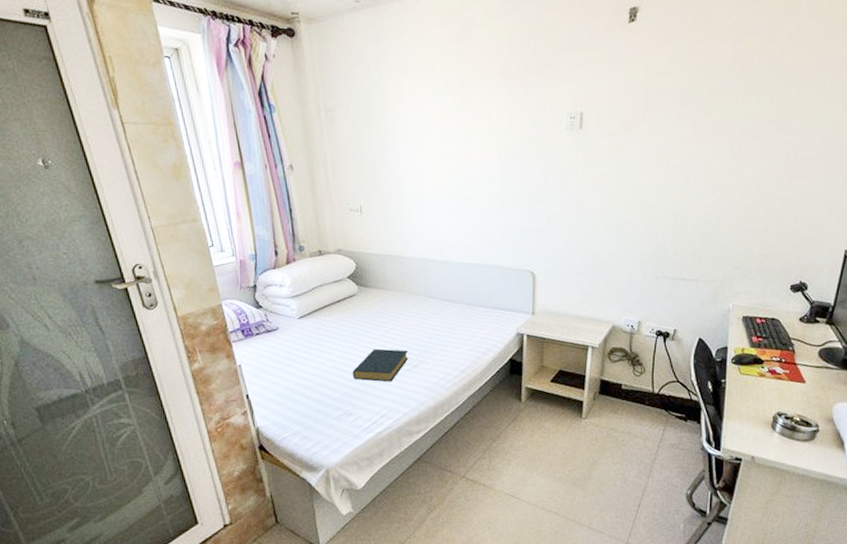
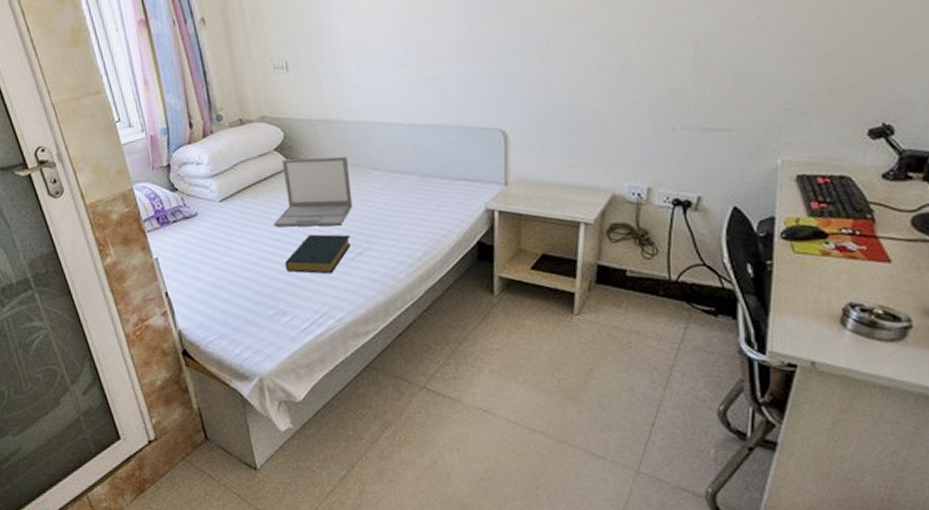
laptop: none [344,285,411,343] -> present [273,156,353,227]

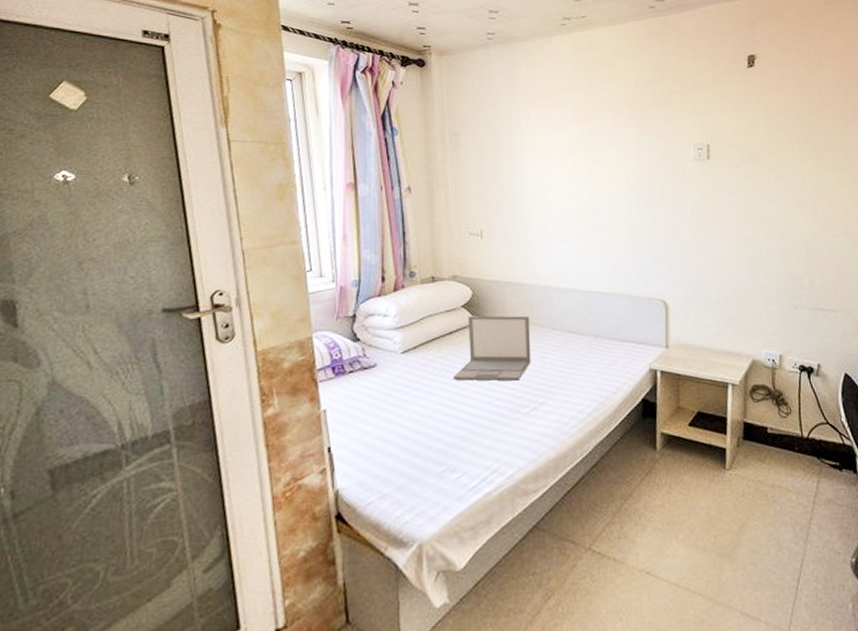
hardback book: present [285,234,352,274] -> none [460,388,528,429]

